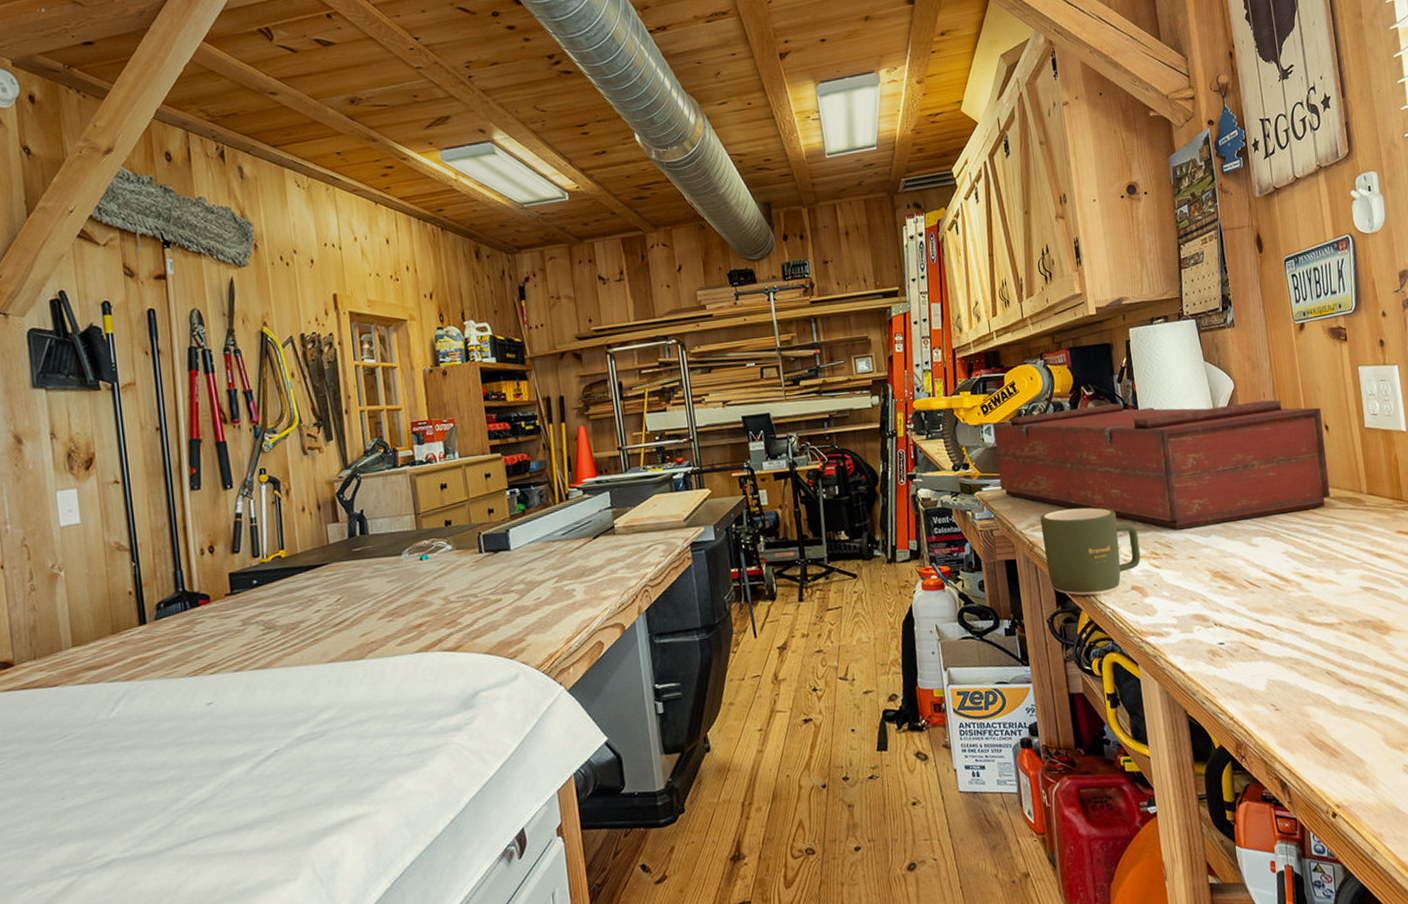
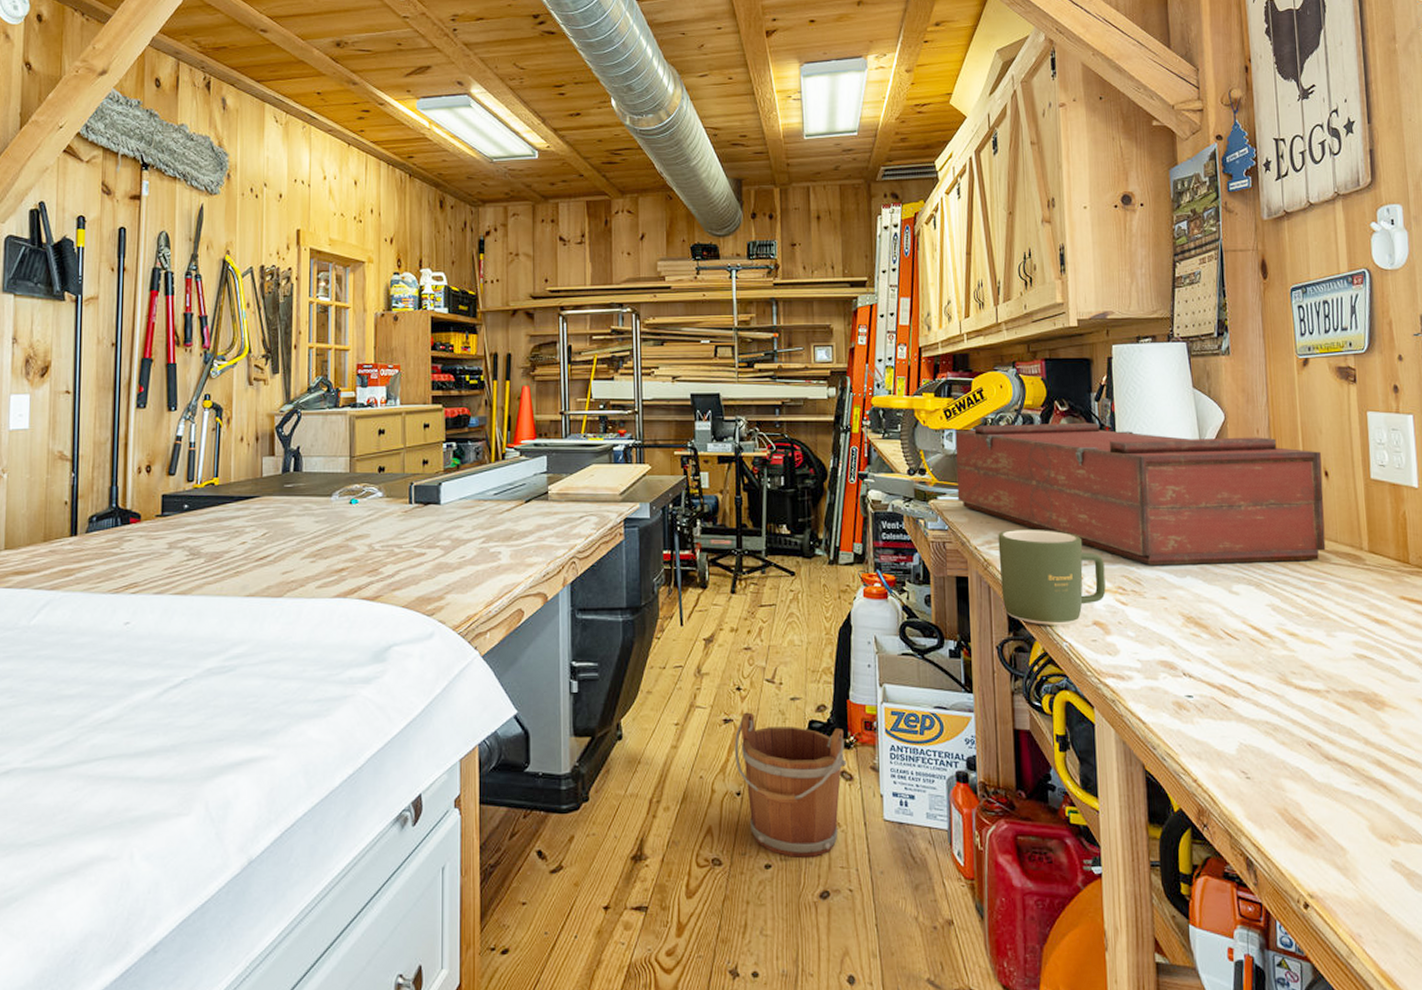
bucket: none [815,709,921,837] -> present [734,712,847,857]

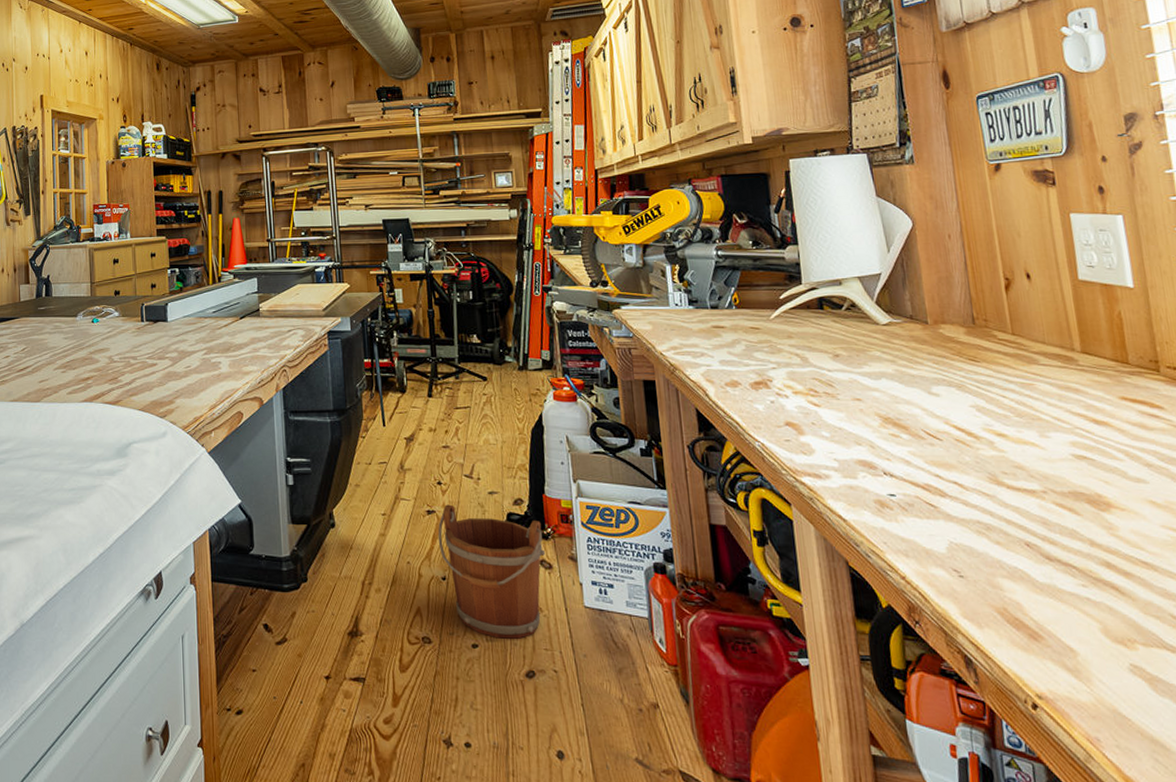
wooden crate: present [955,422,1326,566] -> none [634,233,1033,369]
mug: present [998,529,1106,625] -> none [683,335,797,426]

